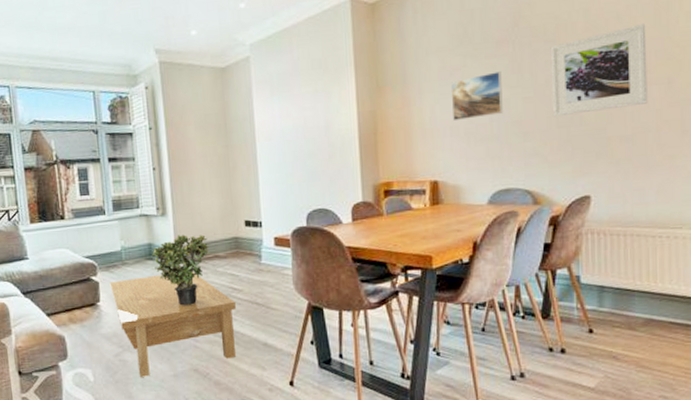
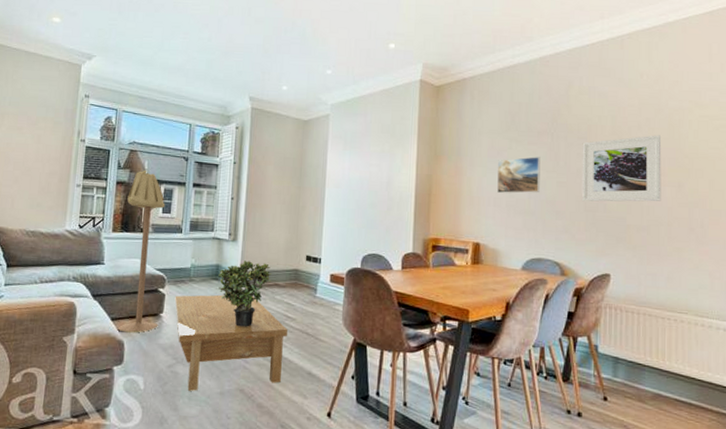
floor lamp: none [39,150,98,327] -> present [117,170,166,333]

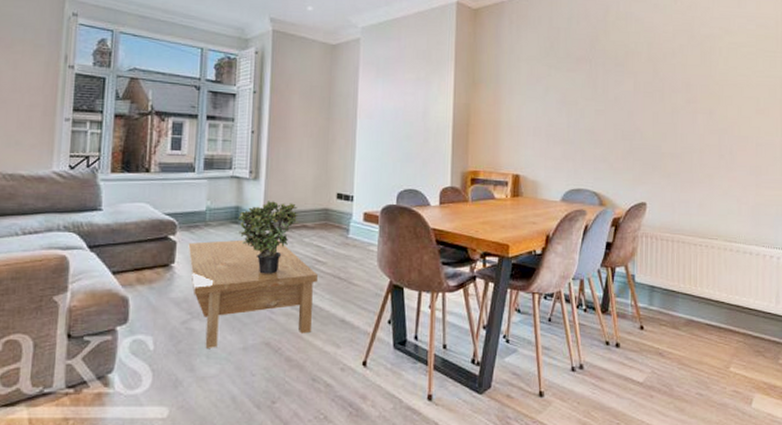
floor lamp: present [117,170,166,333] -> none [120,100,175,287]
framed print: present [497,156,541,194] -> none [536,84,579,123]
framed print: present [581,135,662,202] -> none [619,62,694,130]

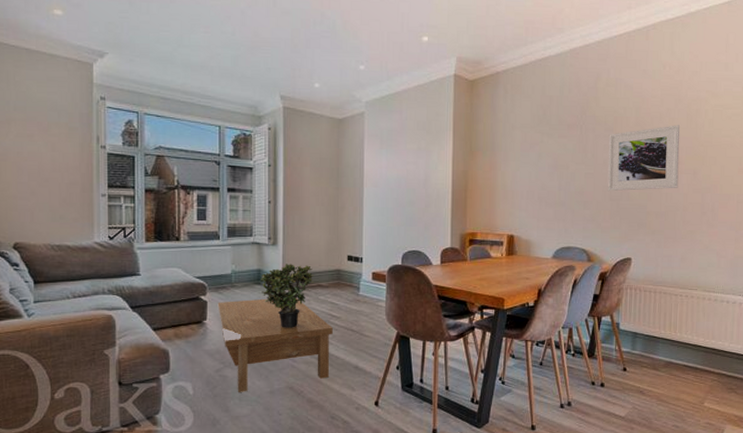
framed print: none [619,62,694,130] -> present [607,125,680,192]

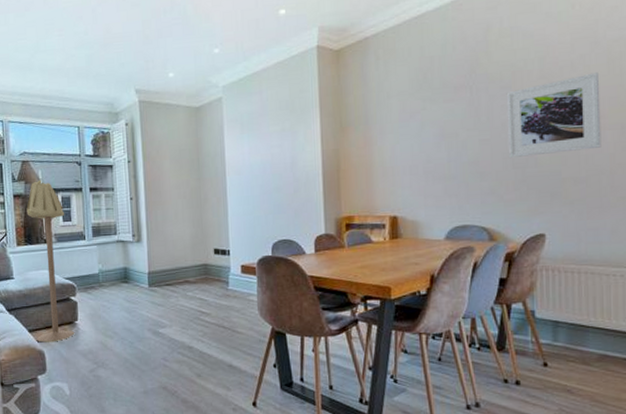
floor lamp: none [158,176,203,341] -> present [26,179,75,342]
coffee table: present [217,297,333,392] -> none [87,294,203,392]
potted plant: present [260,264,314,328] -> none [127,260,181,327]

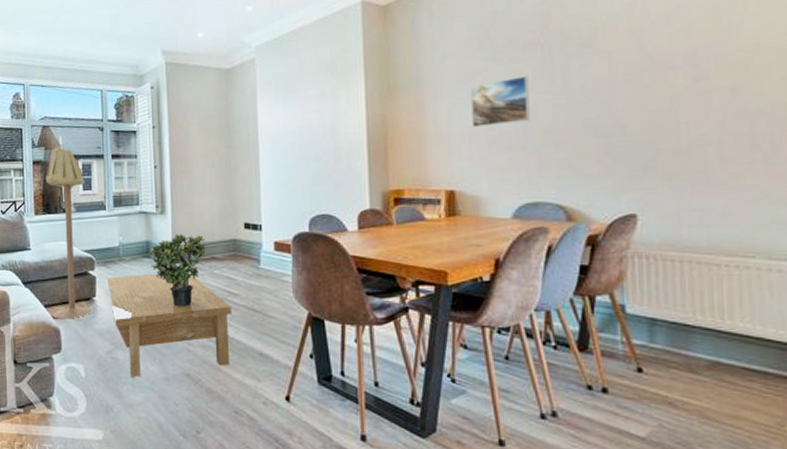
coffee table: none [87,294,203,392] -> present [106,272,231,377]
potted plant: none [127,260,181,327] -> present [149,234,207,307]
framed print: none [410,115,460,161] -> present [469,76,530,128]
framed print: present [506,72,601,159] -> none [585,26,707,126]

